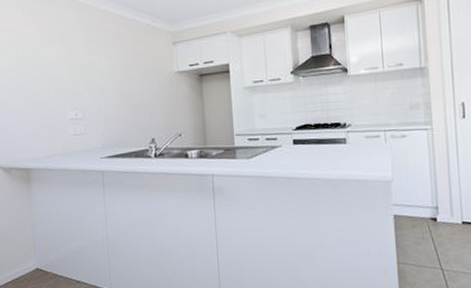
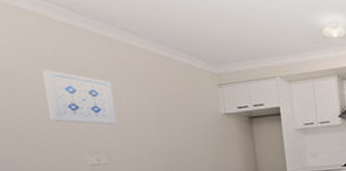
wall art: none [43,36,91,83] -> present [42,69,117,125]

